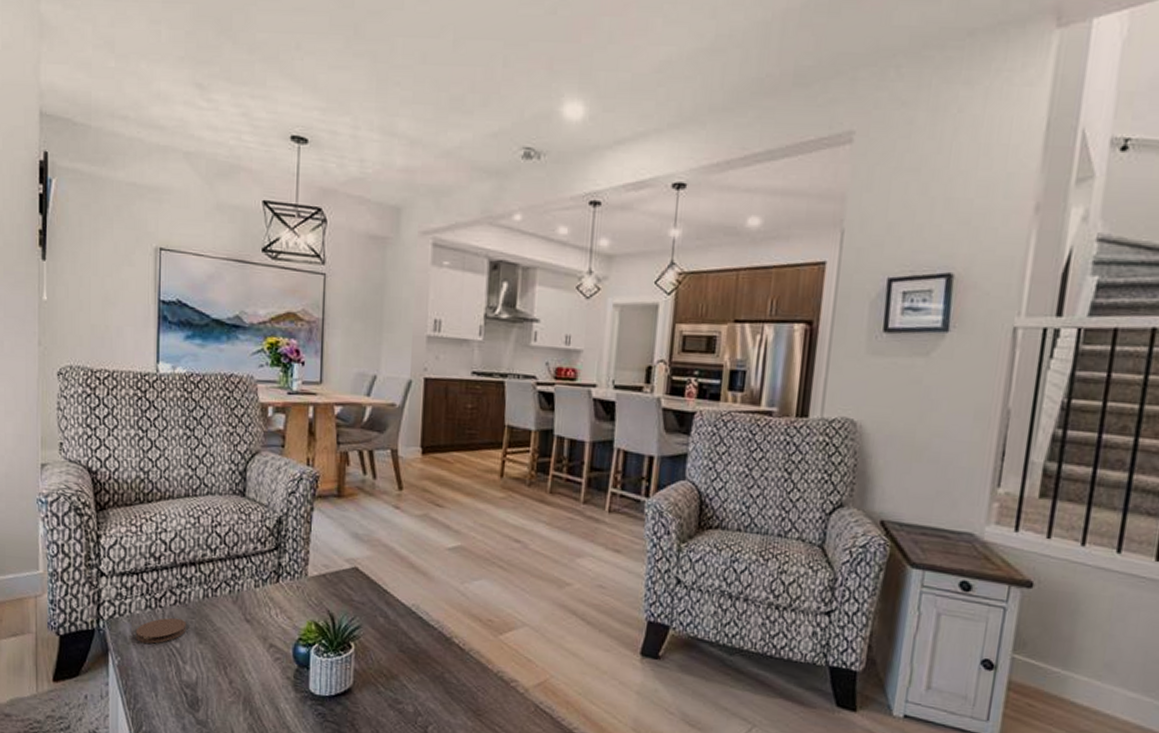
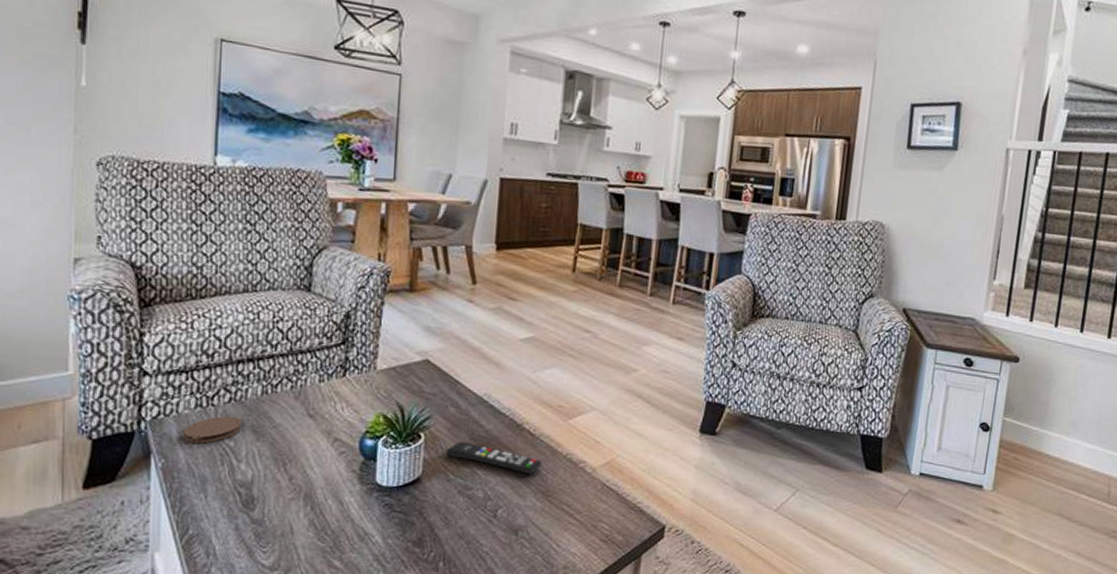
remote control: none [375,652,473,692] -> present [446,441,543,475]

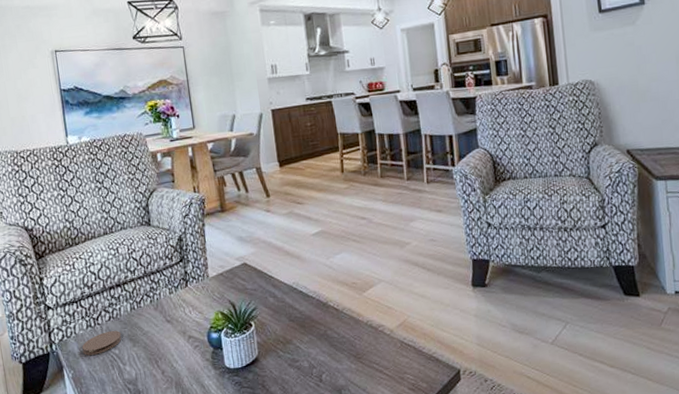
remote control: present [446,441,543,475] -> none [273,323,350,343]

